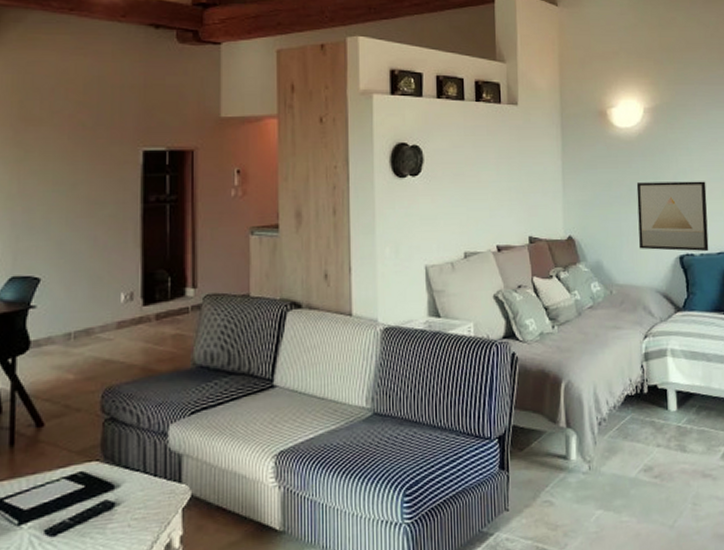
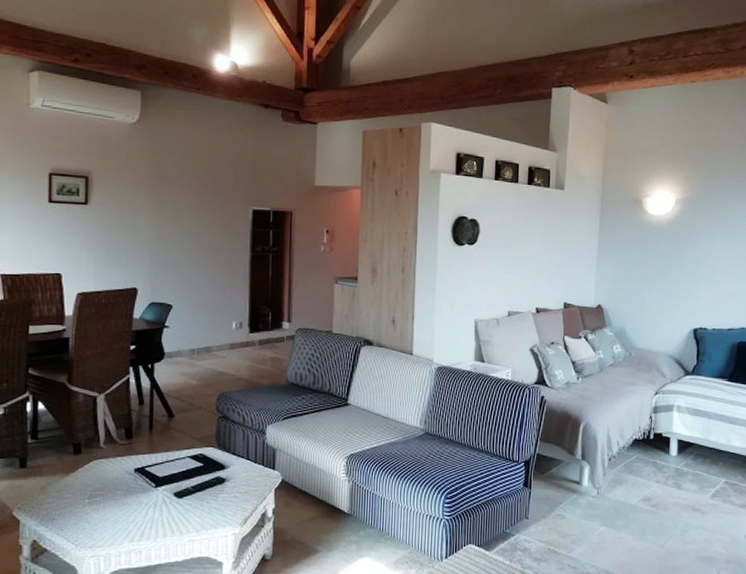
wall art: present [636,181,709,252] -> none [658,264,725,327]

